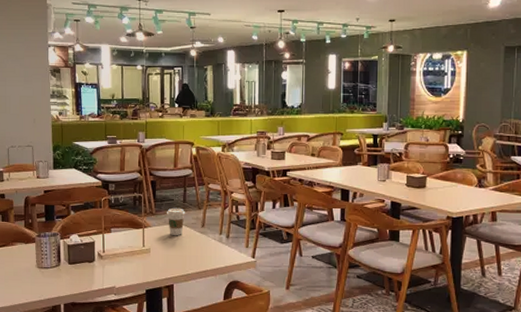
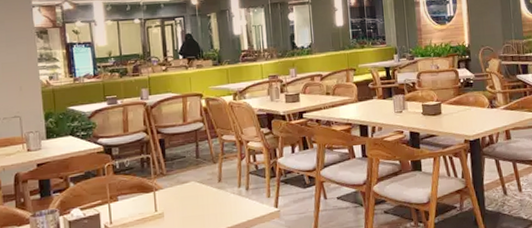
coffee cup: present [167,207,185,236] -> none [179,164,199,196]

